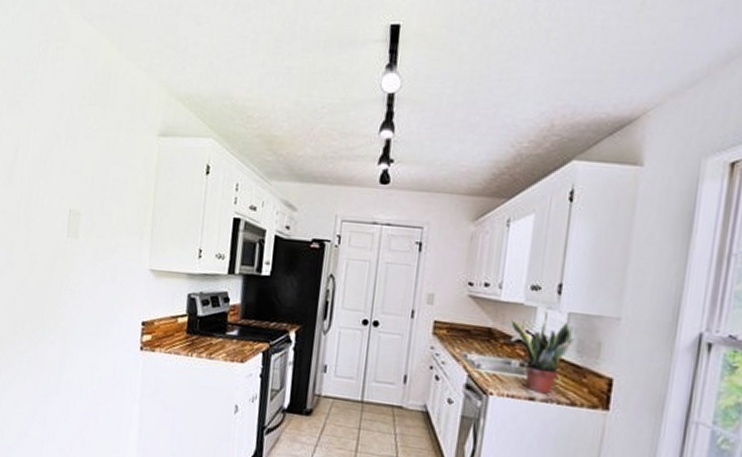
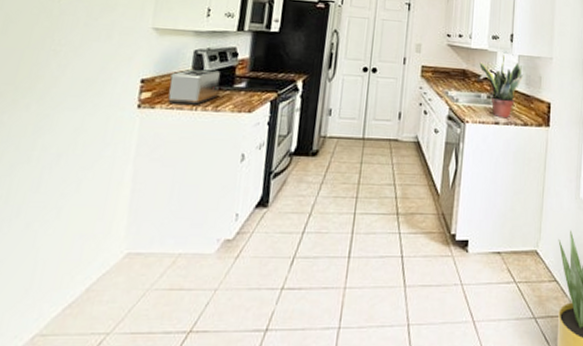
toaster: none [165,313,213,351] -> present [167,69,220,105]

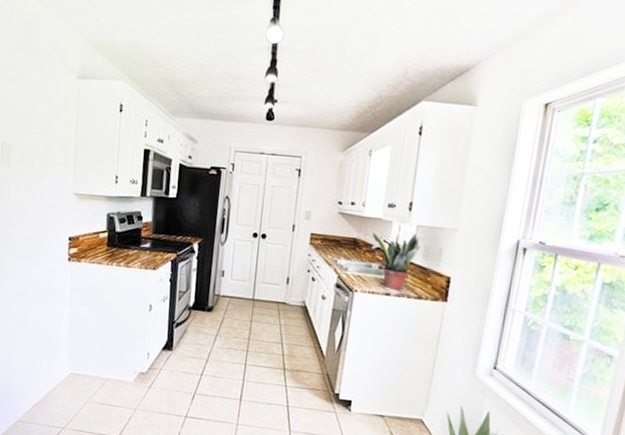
toaster: present [167,69,220,105] -> none [89,230,129,261]

